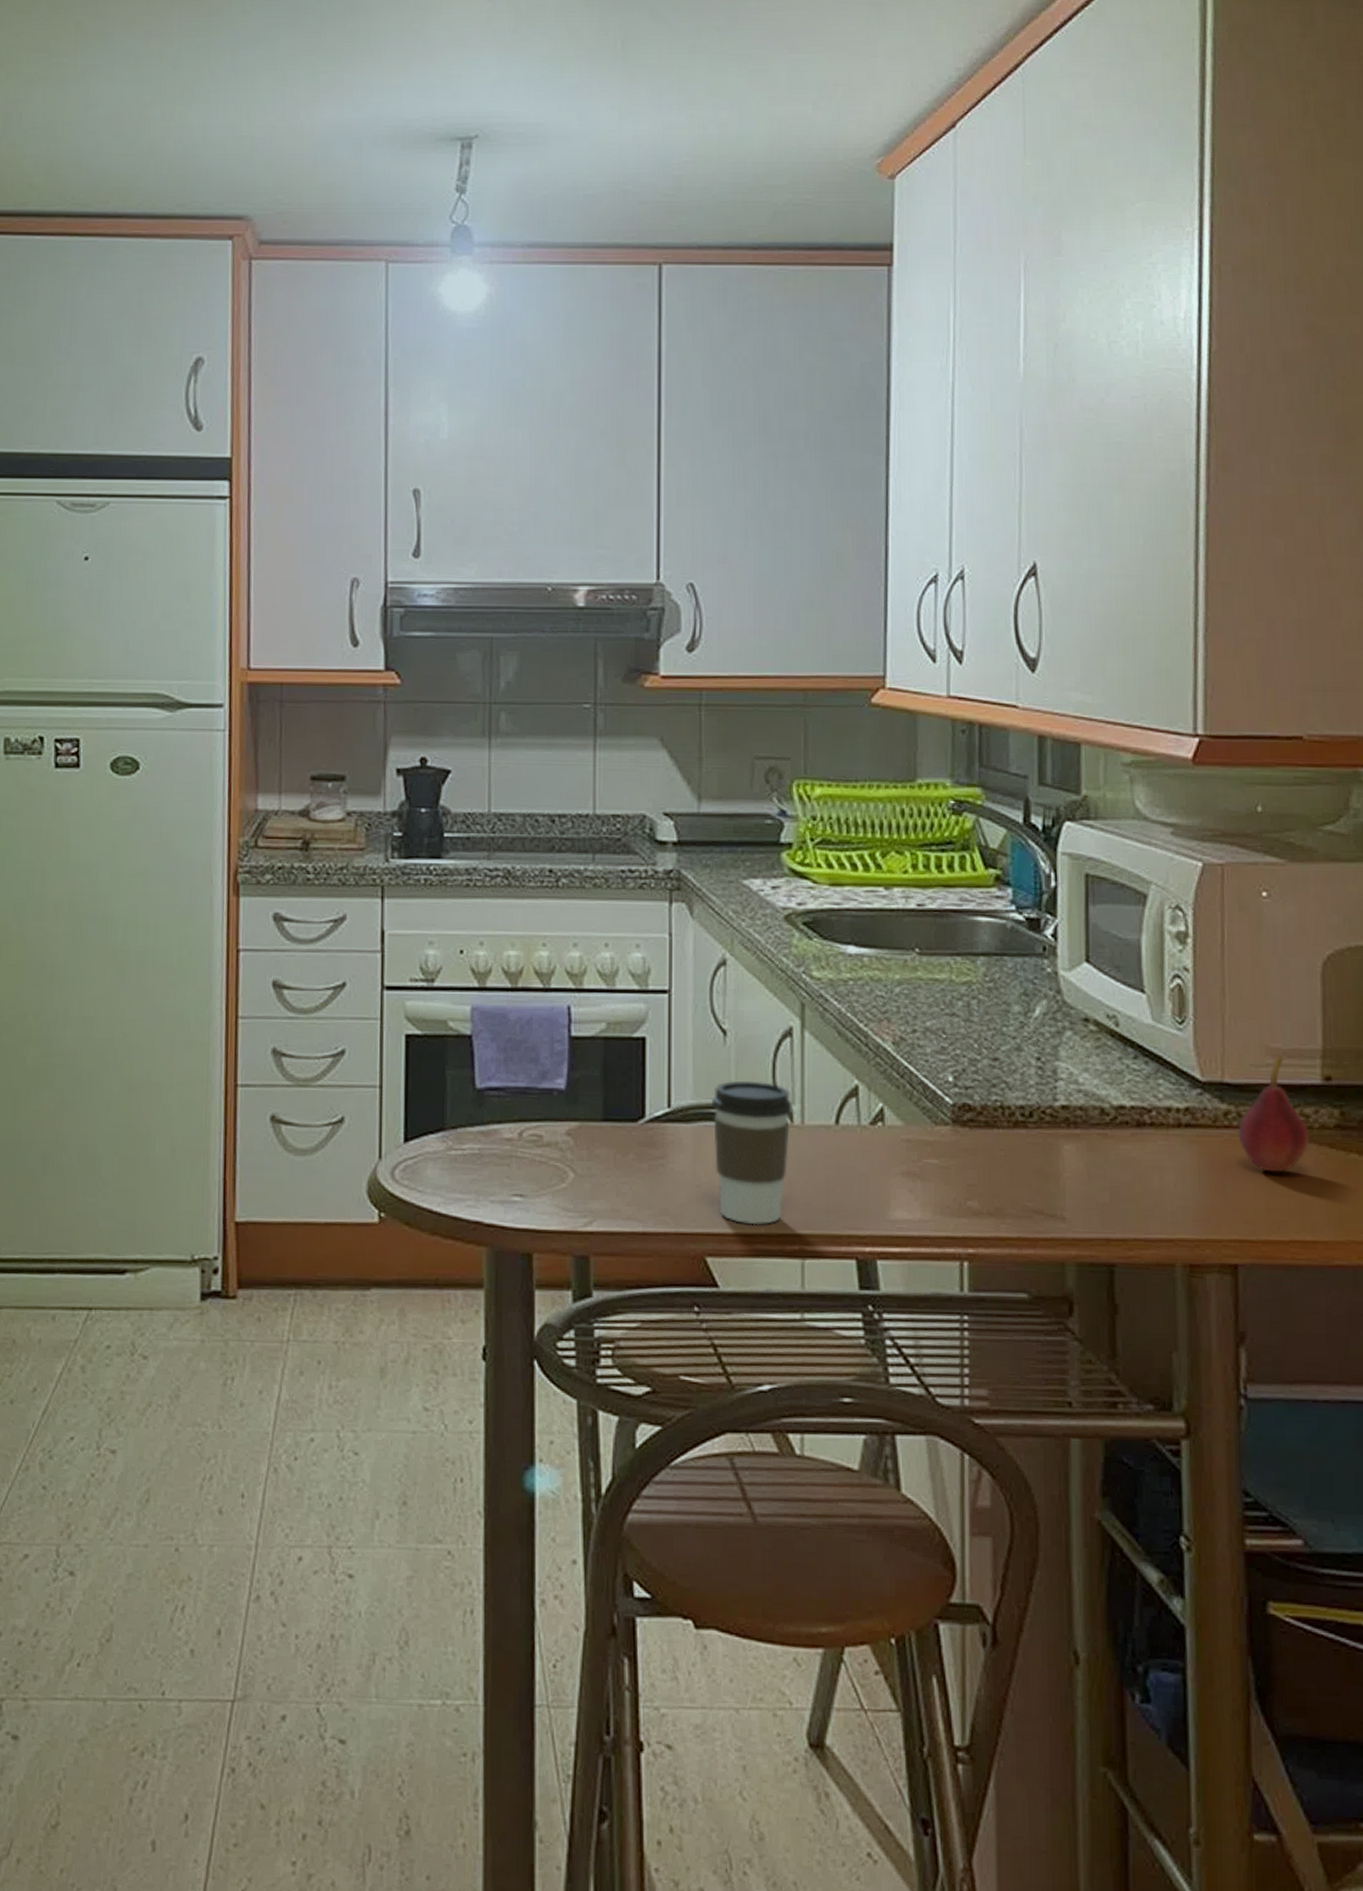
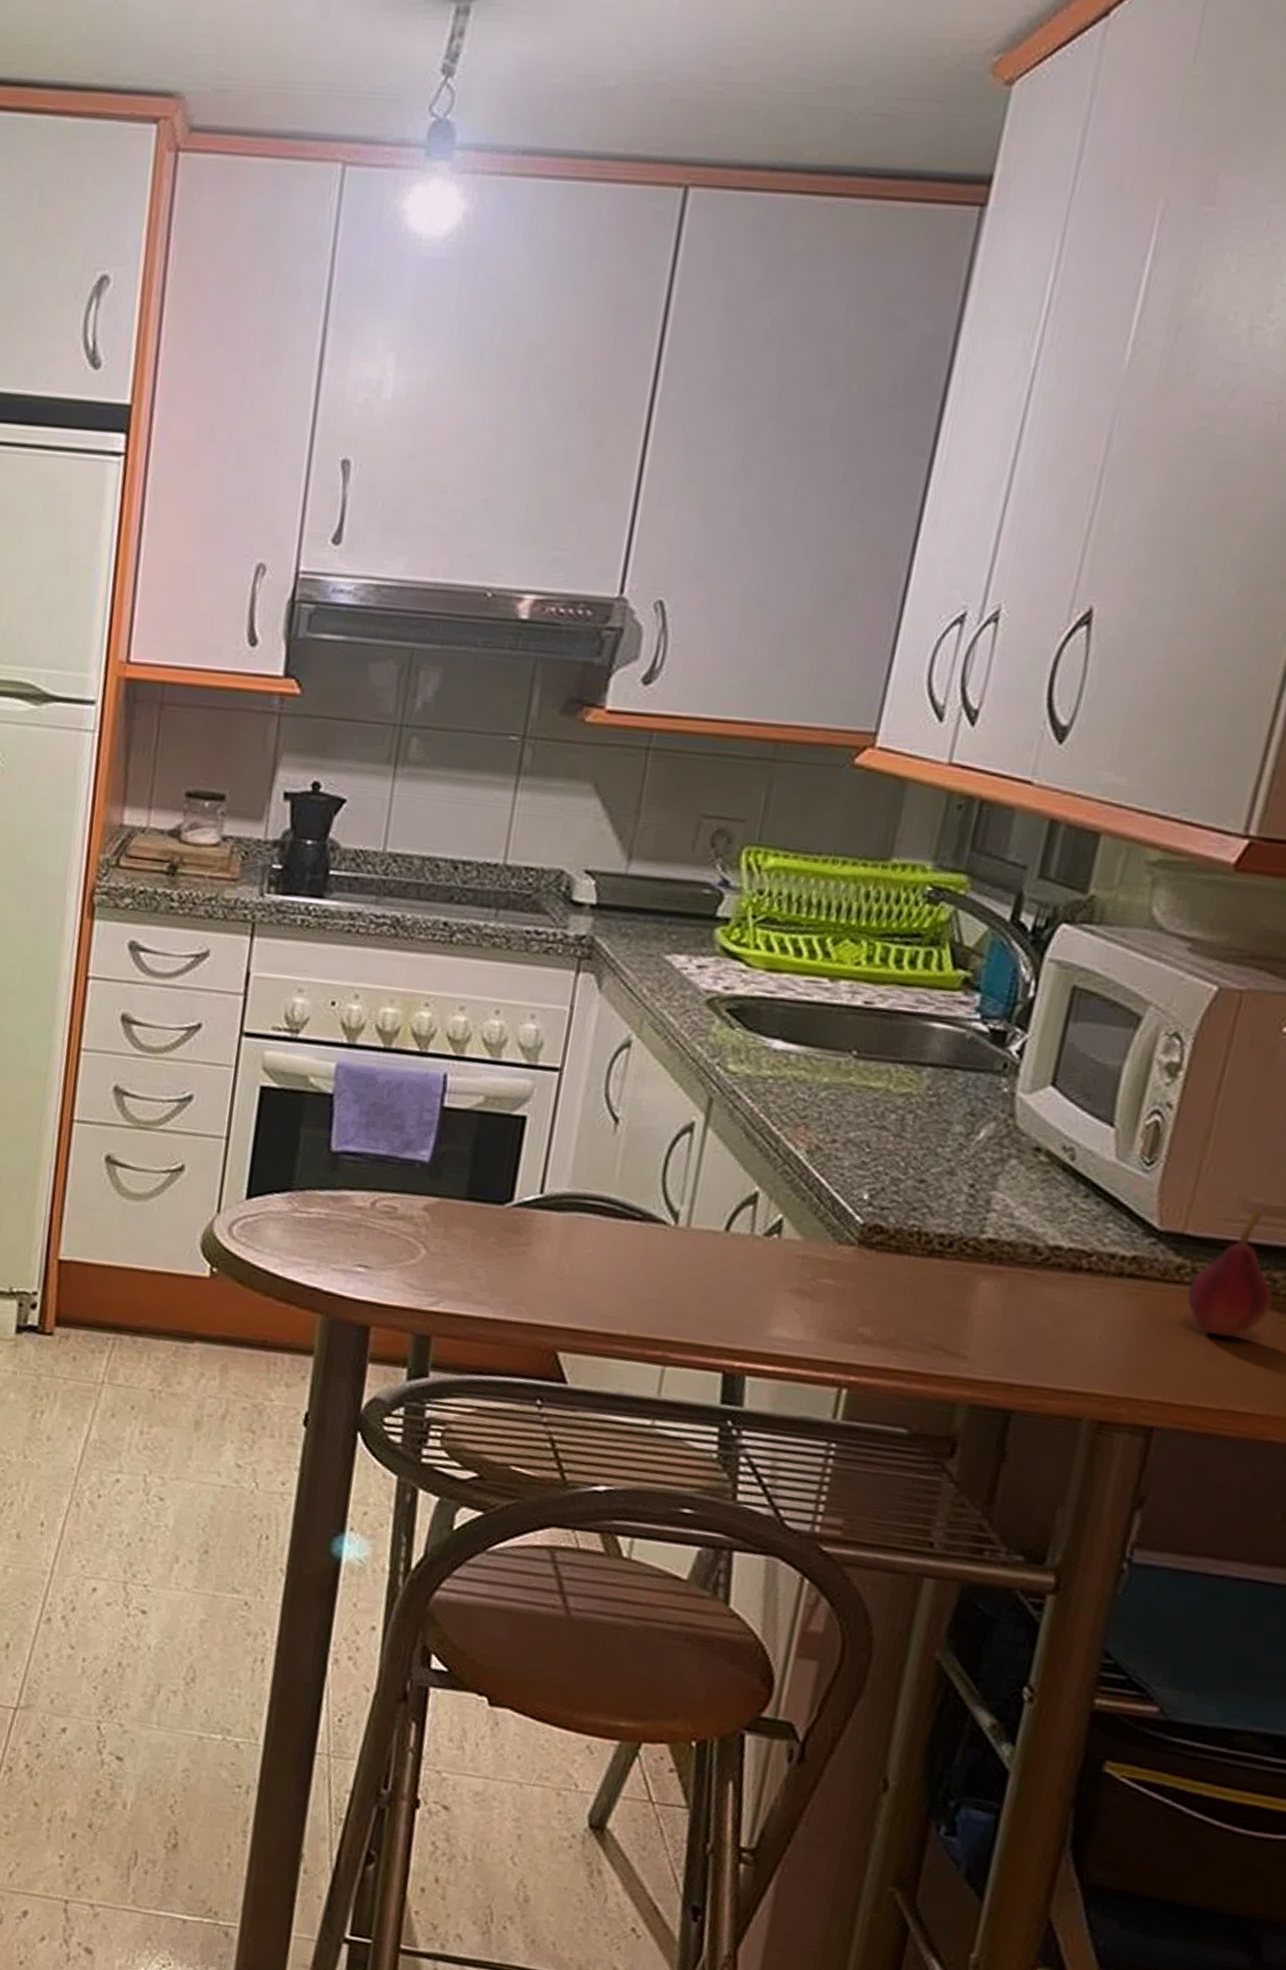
coffee cup: present [711,1080,794,1225] -> none [580,1172,682,1326]

